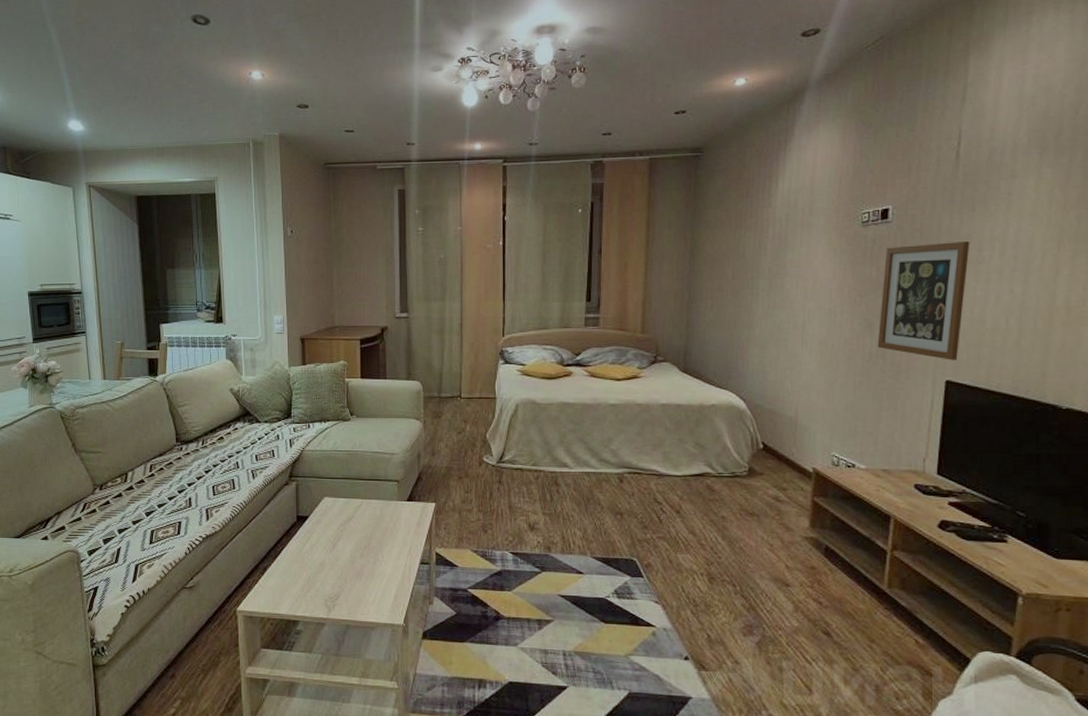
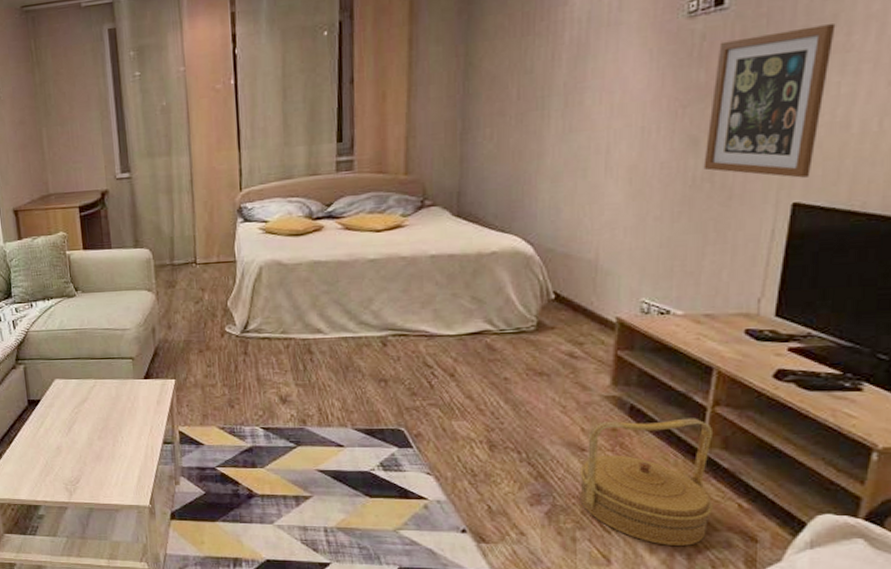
basket: none [785,560,896,679] -> present [580,418,714,547]

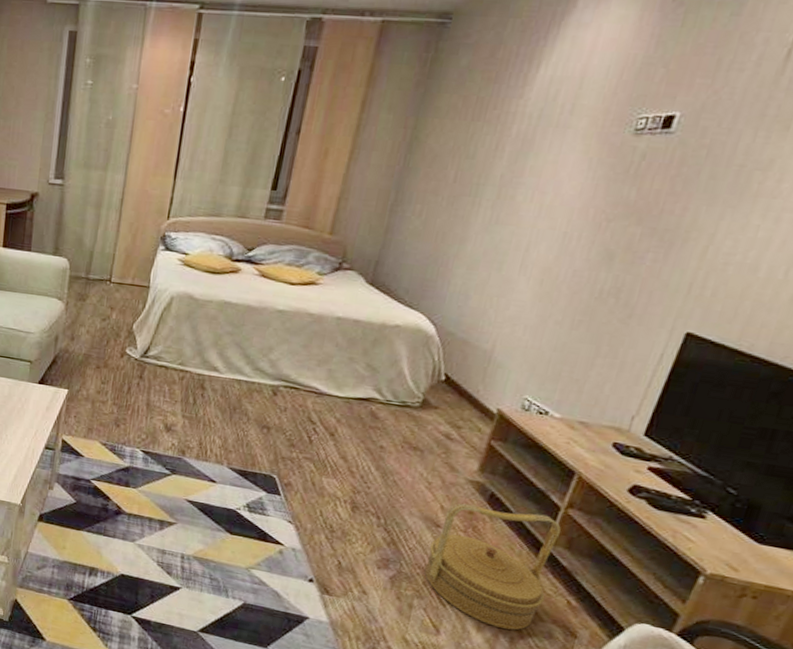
wall art: present [703,24,836,178] -> none [612,164,770,311]

